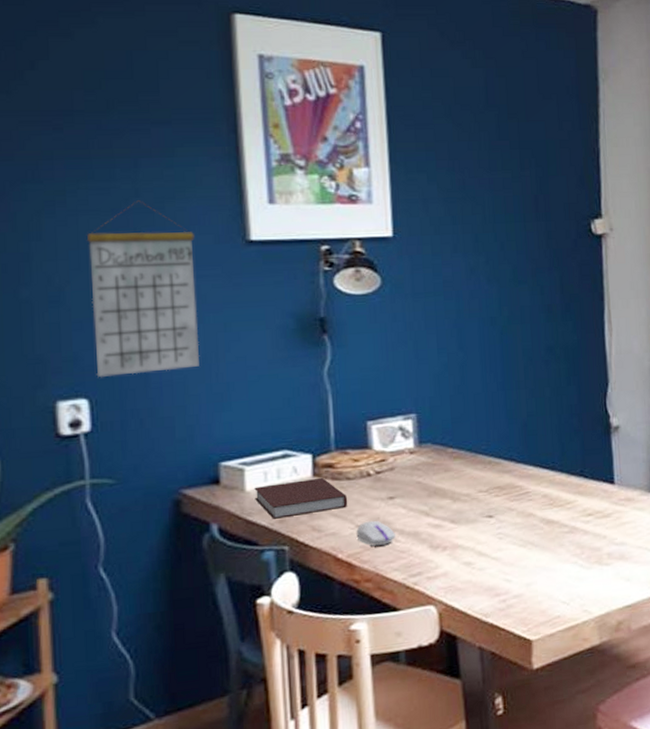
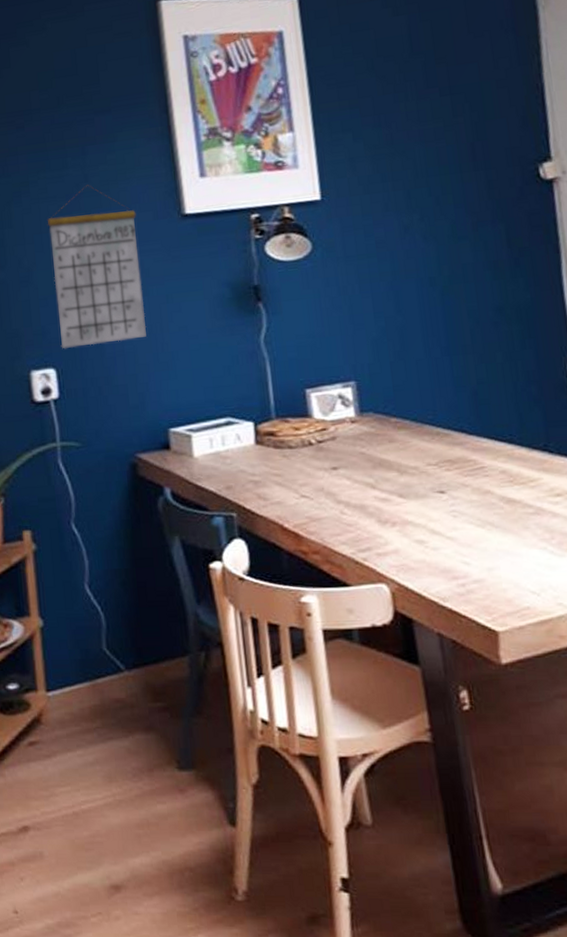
notebook: present [254,477,348,519] -> none [201,445,291,485]
computer mouse: present [356,520,395,547] -> none [301,491,341,518]

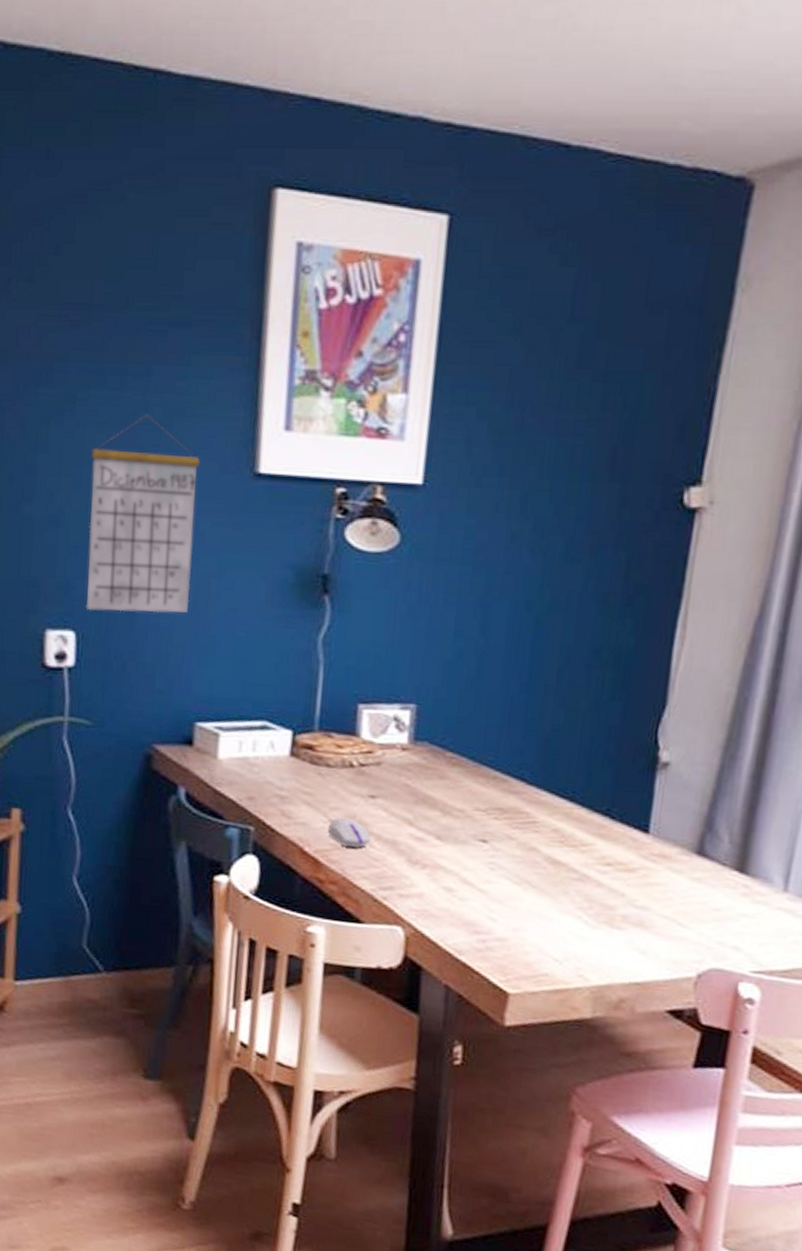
computer mouse: none [301,491,341,518] -> present [327,817,371,848]

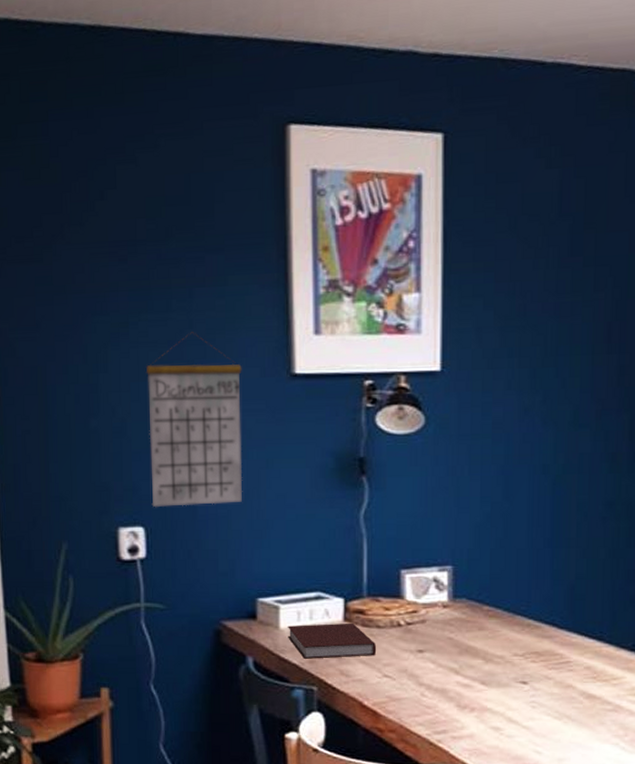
notebook: none [226,756,325,798] -> present [288,622,377,659]
computer mouse: present [327,817,371,848] -> none [383,671,422,699]

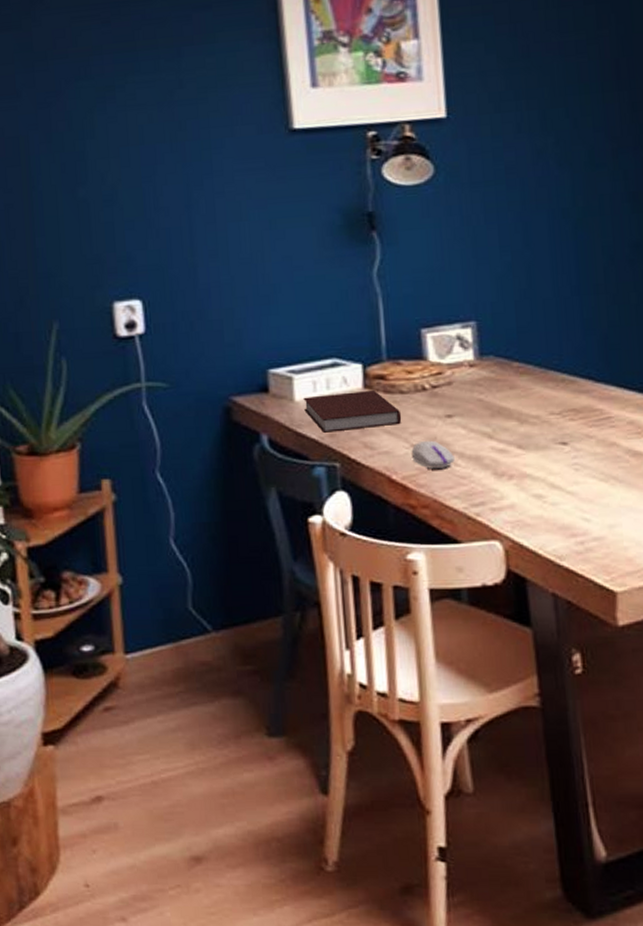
calendar: present [145,332,243,508] -> none [135,91,246,279]
computer mouse: none [383,671,422,699] -> present [411,440,454,470]

